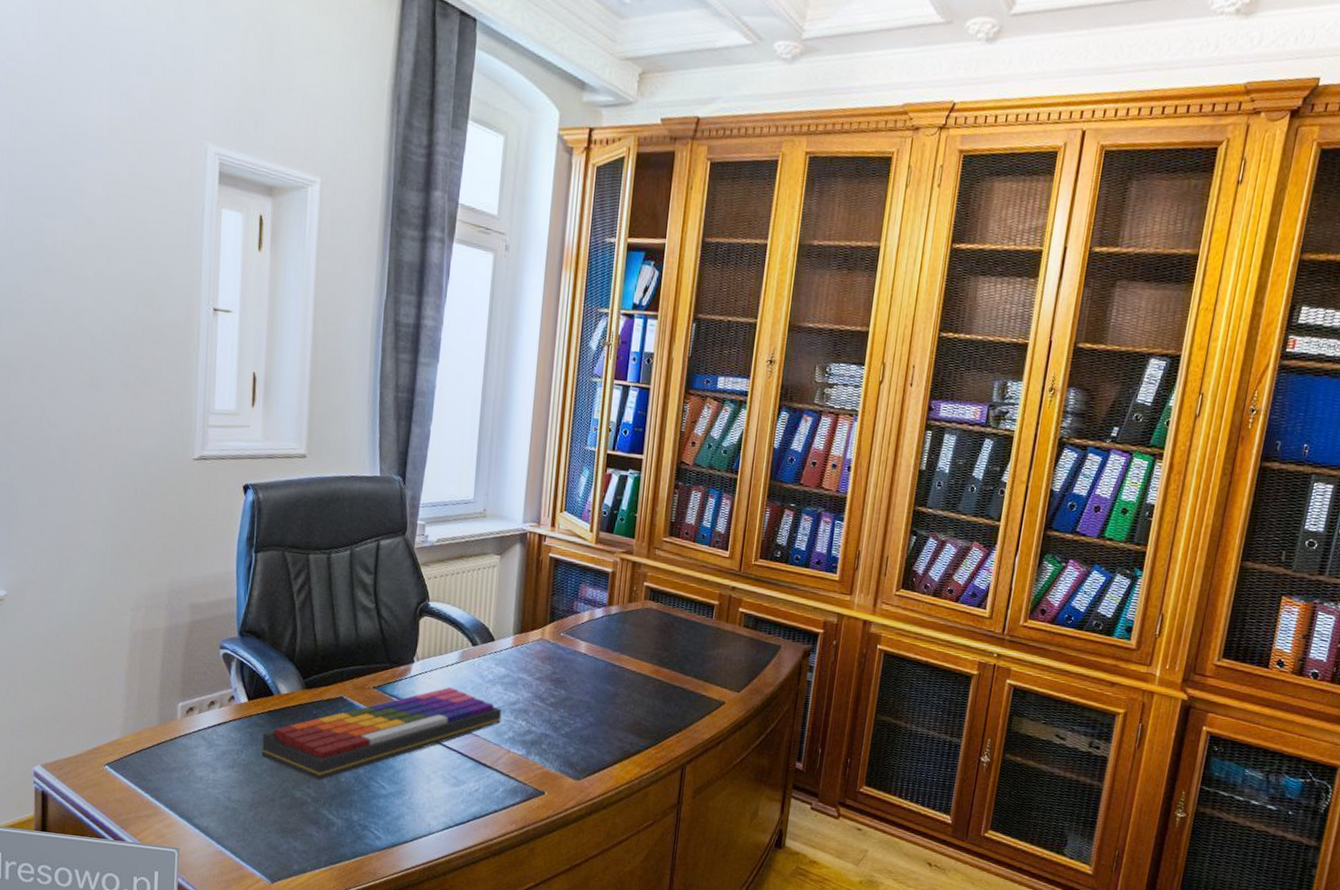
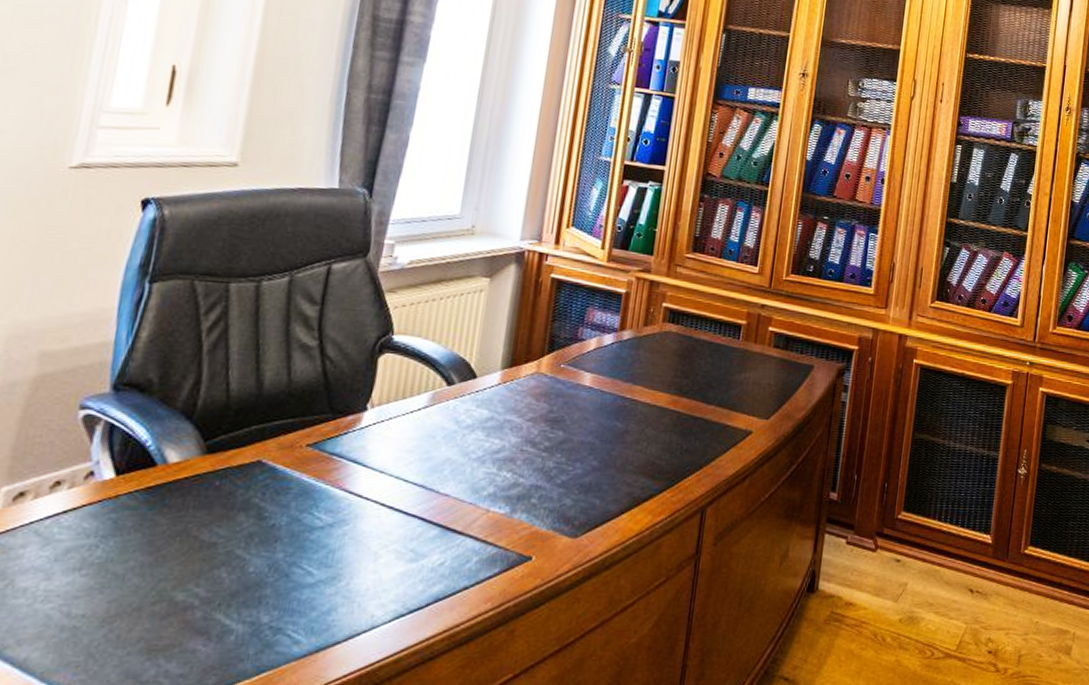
computer keyboard: present [261,687,502,781] -> none [128,438,482,574]

